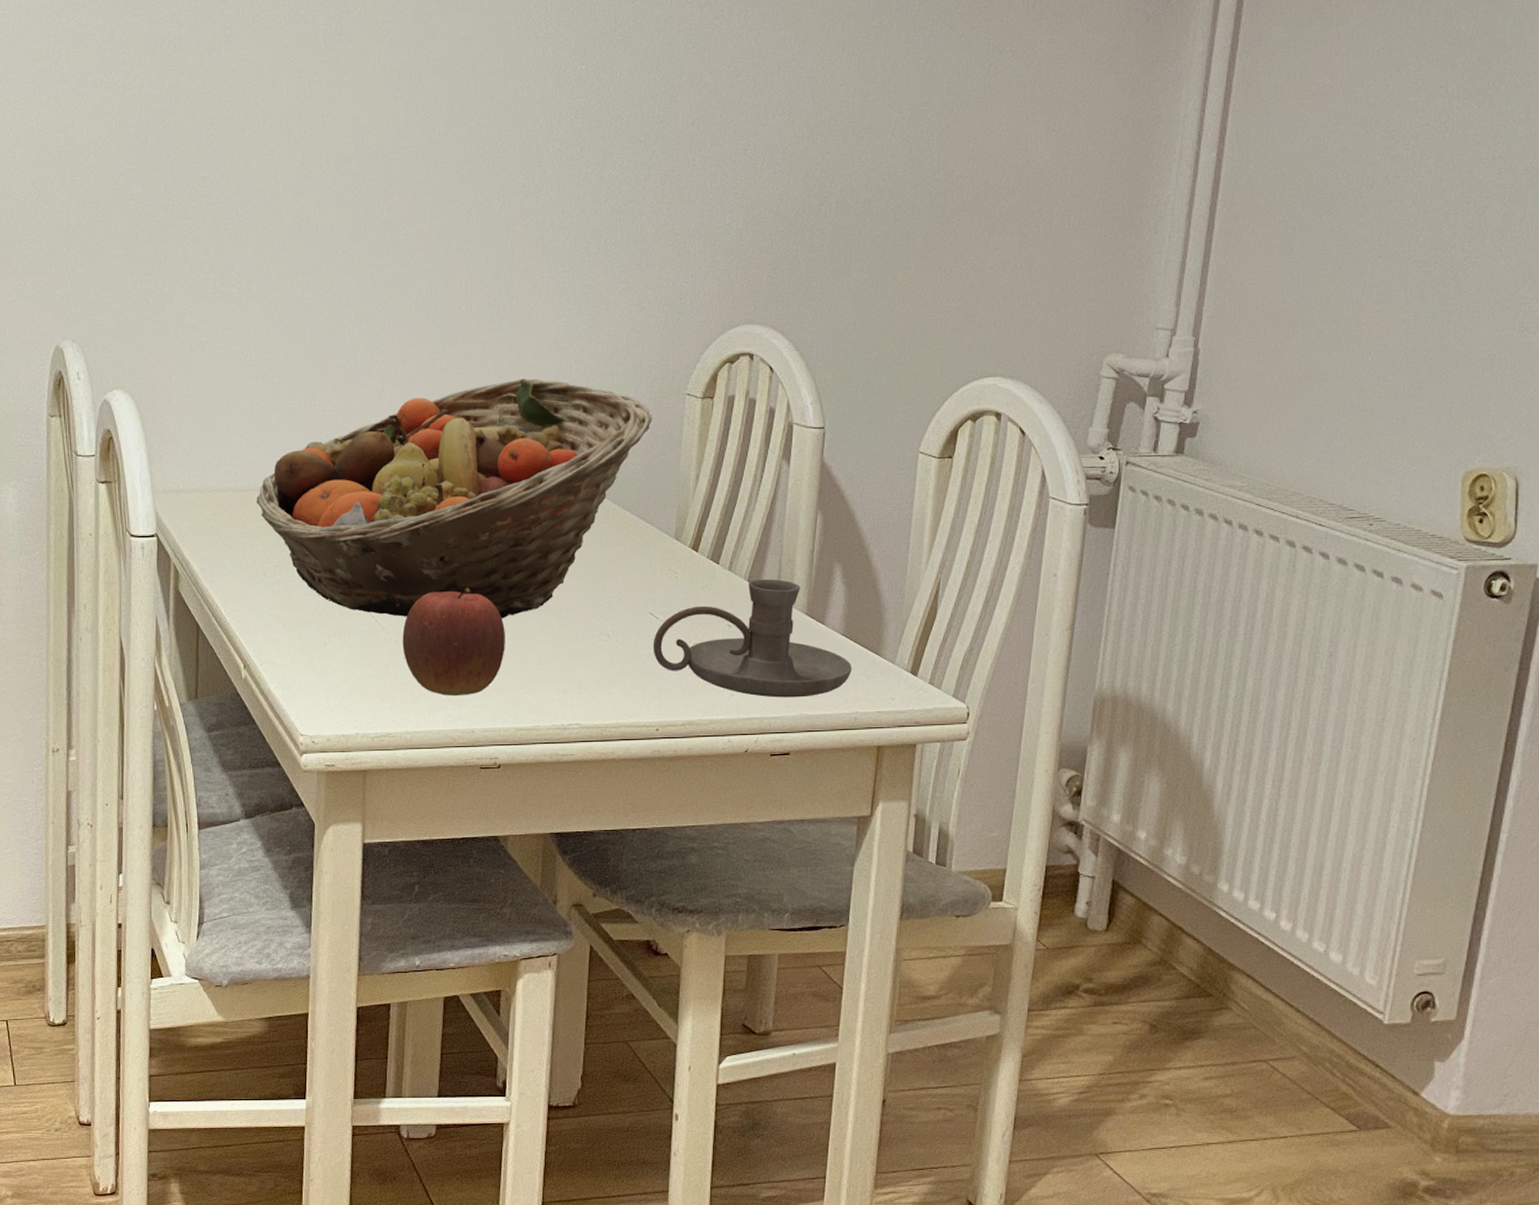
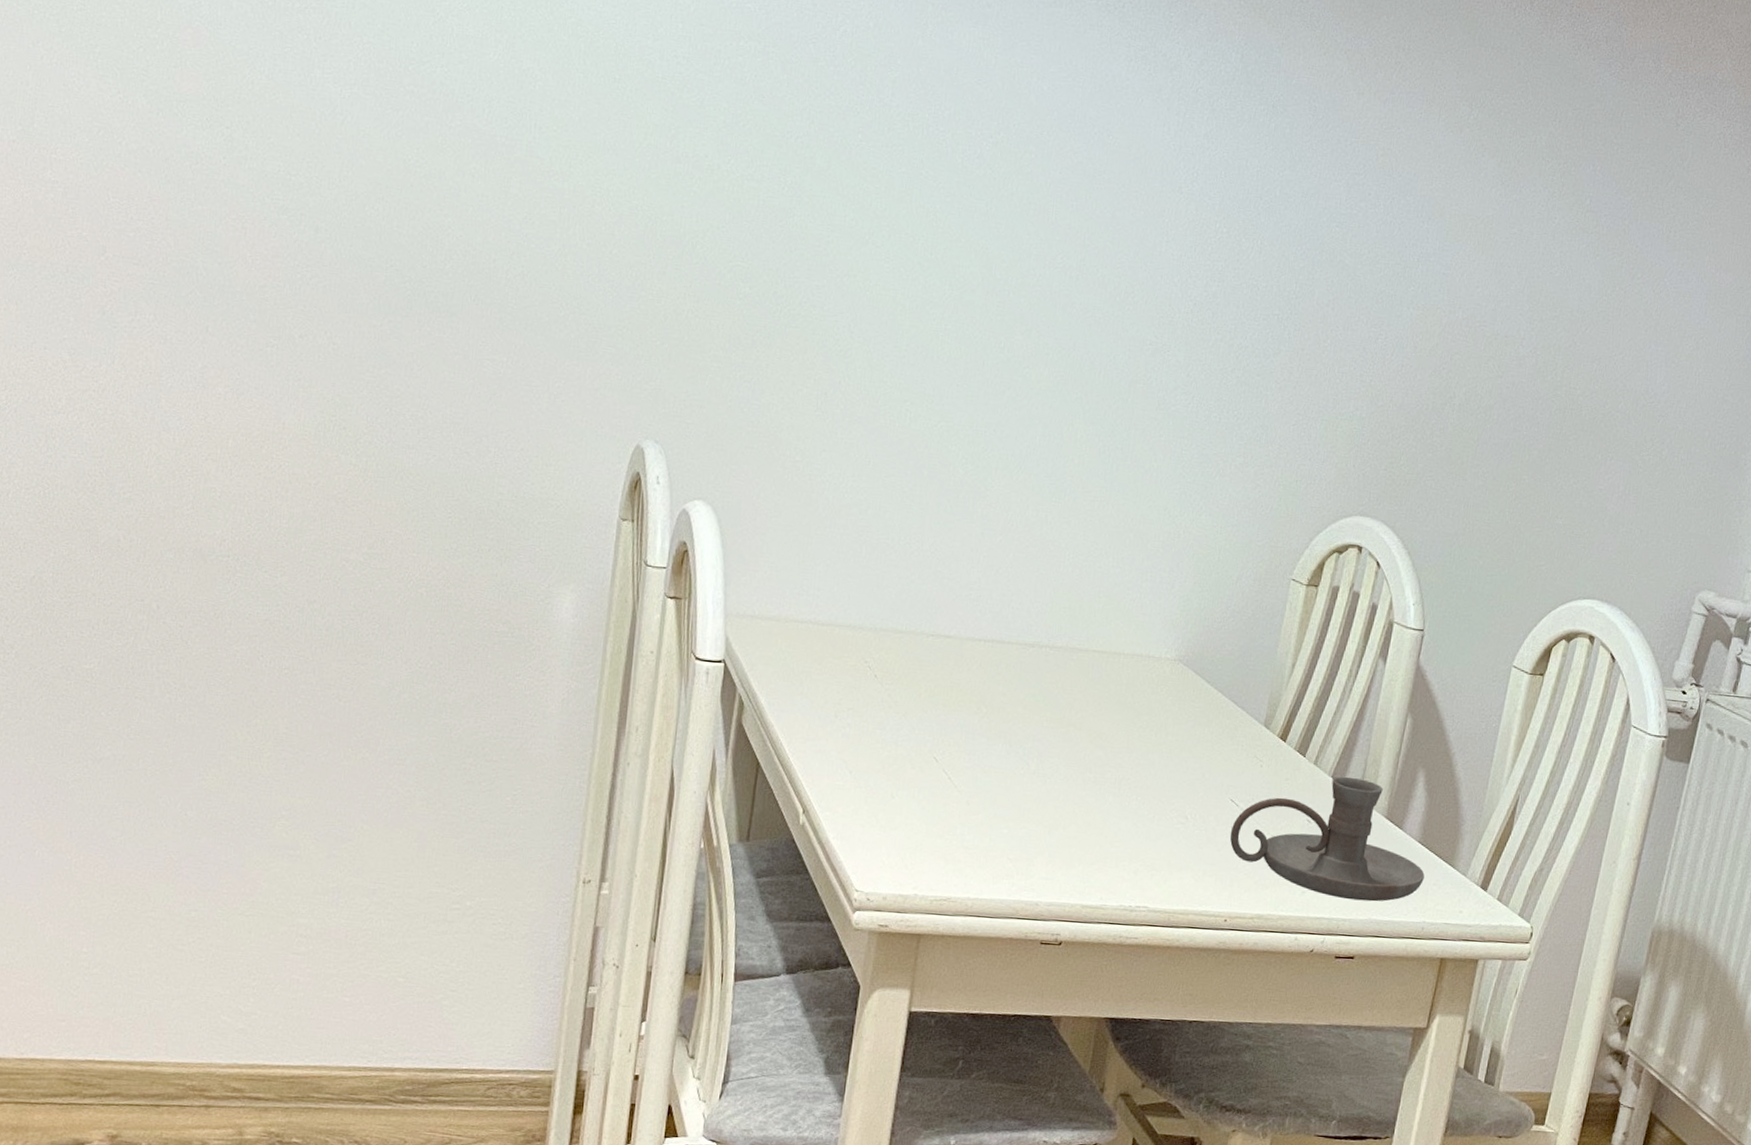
fruit basket: present [257,378,652,619] -> none [836,542,1255,790]
apple: present [402,586,505,696] -> none [973,752,1082,866]

